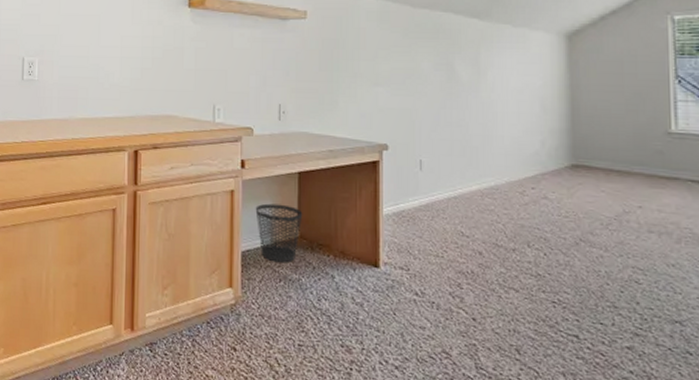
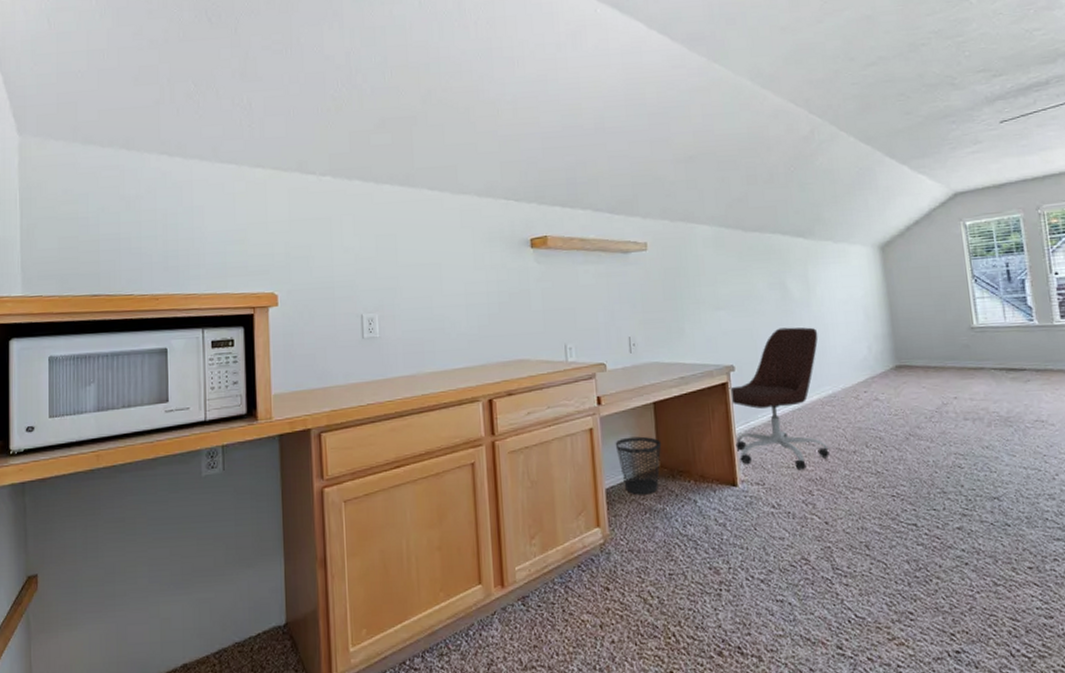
office chair: none [380,111,485,262] -> present [729,327,830,471]

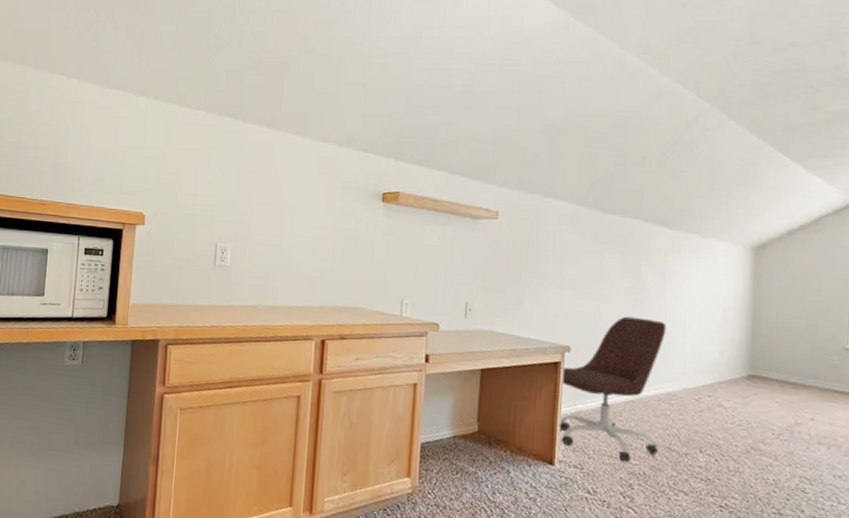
wastebasket: present [615,436,662,495] -> none [436,398,483,456]

